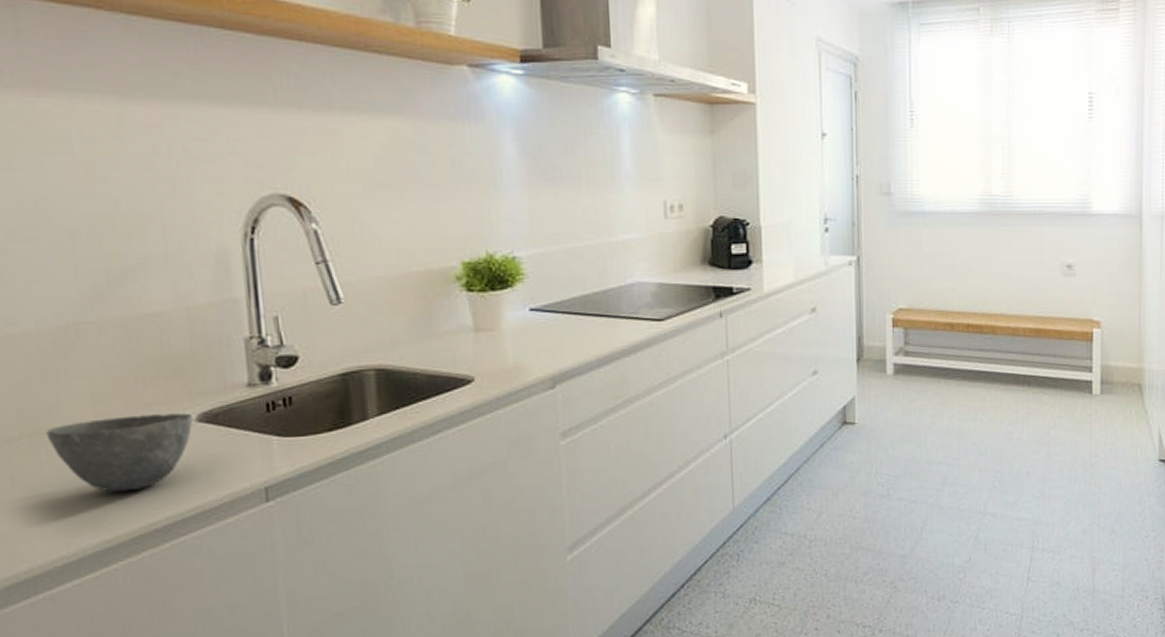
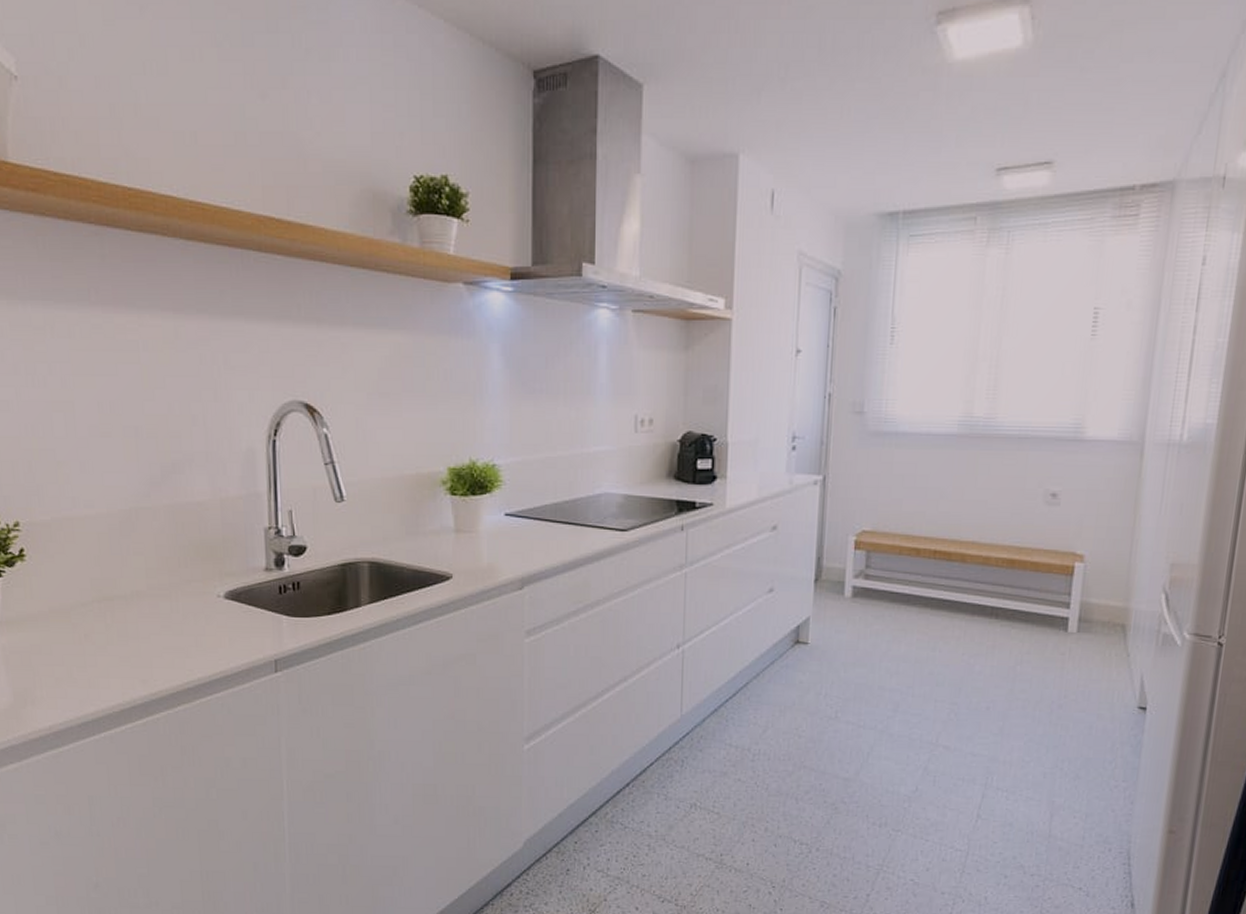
bowl: present [46,413,193,493] -> none [111,589,222,654]

